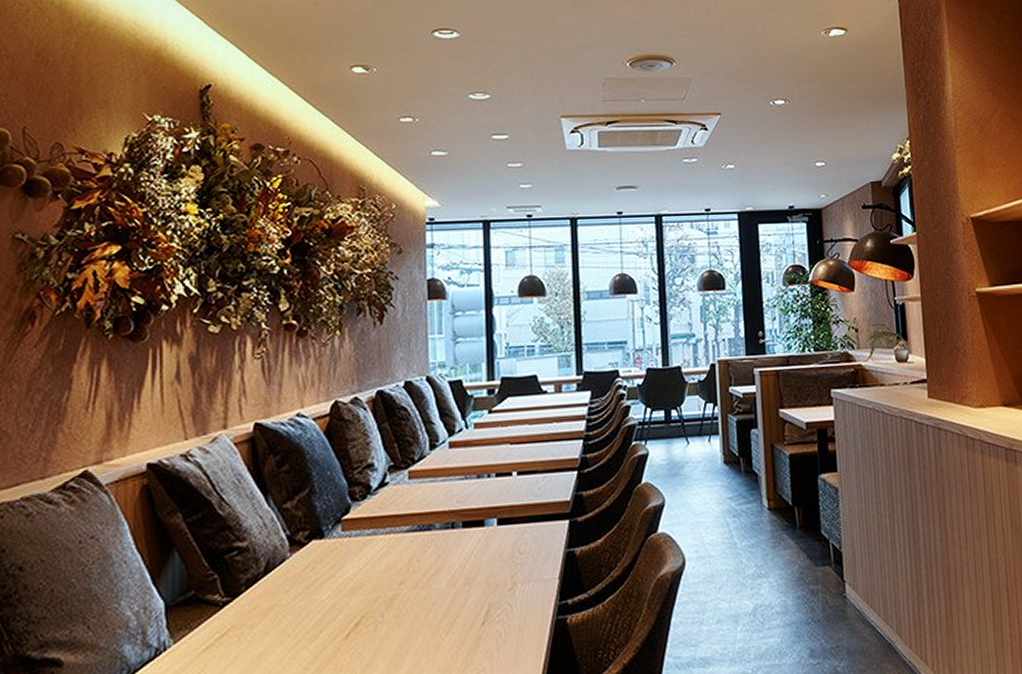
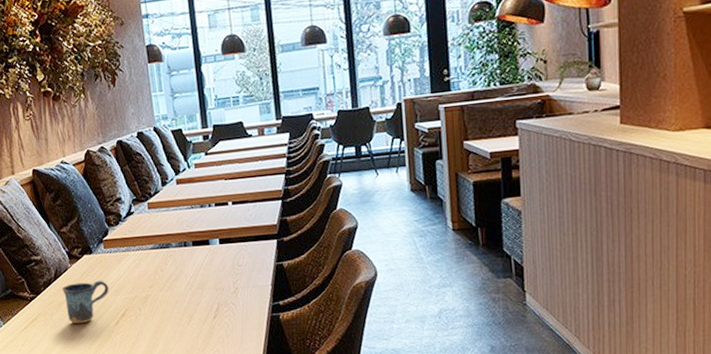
mug: none [273,575,342,640] -> present [62,280,109,324]

